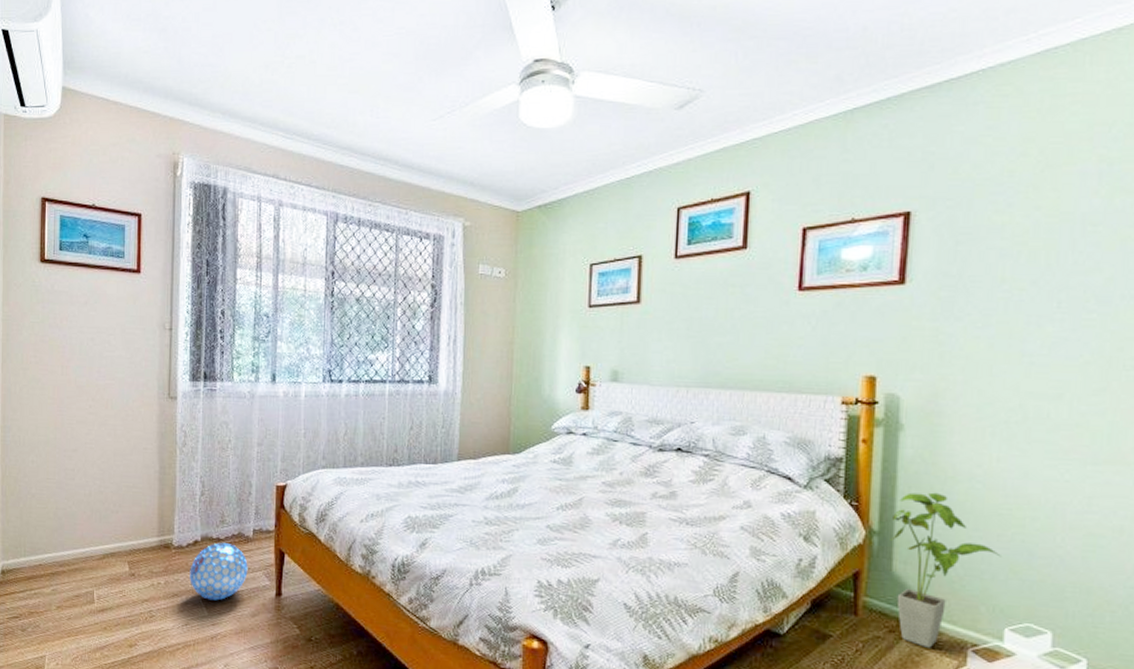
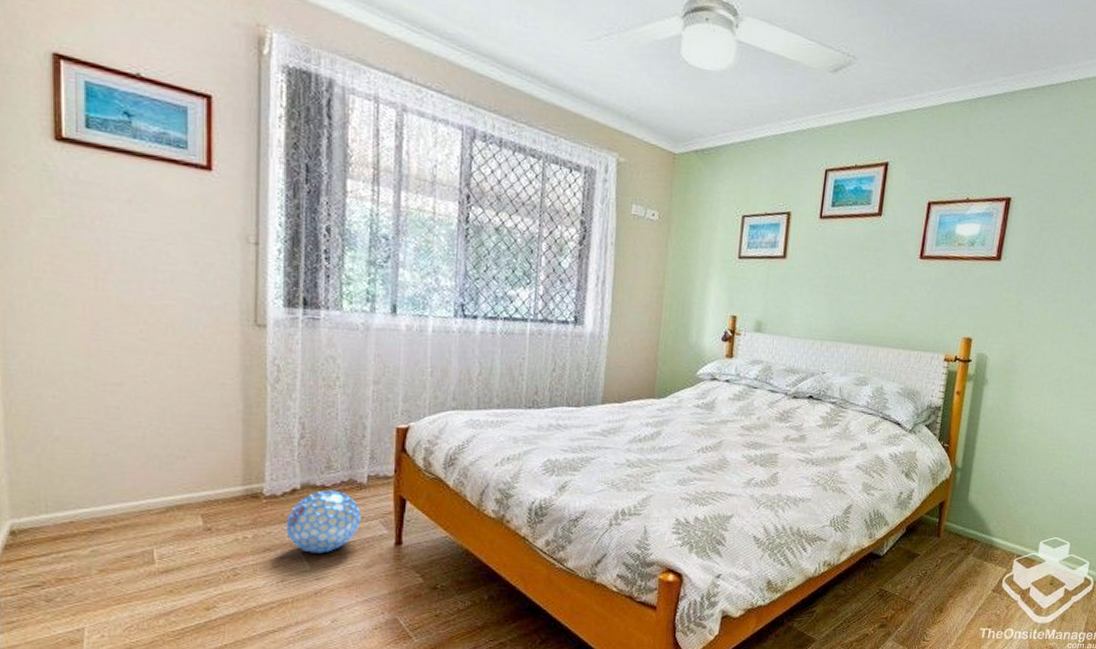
house plant: present [890,492,1001,648] -> none [969,436,1044,560]

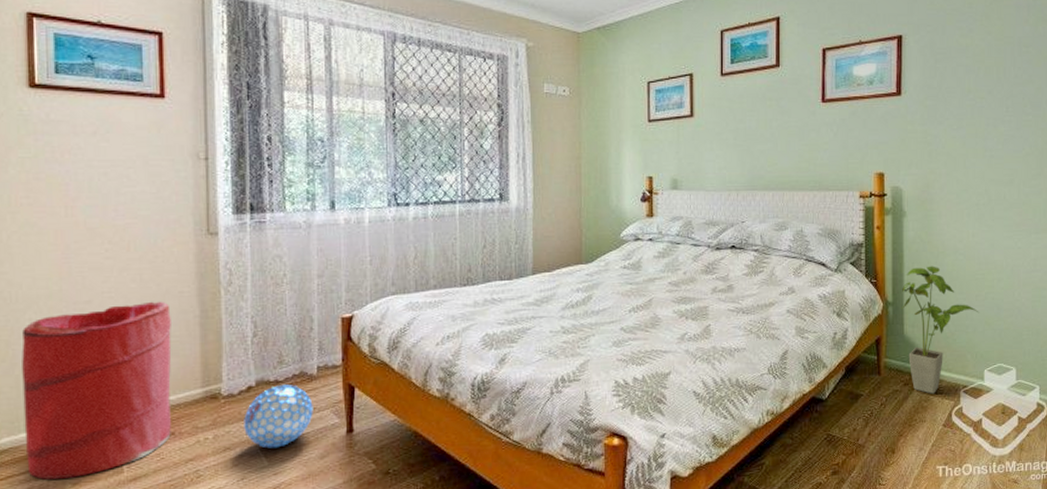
laundry hamper: none [44,390,211,565] -> present [21,301,172,480]
house plant: none [969,436,1044,560] -> present [901,266,979,394]

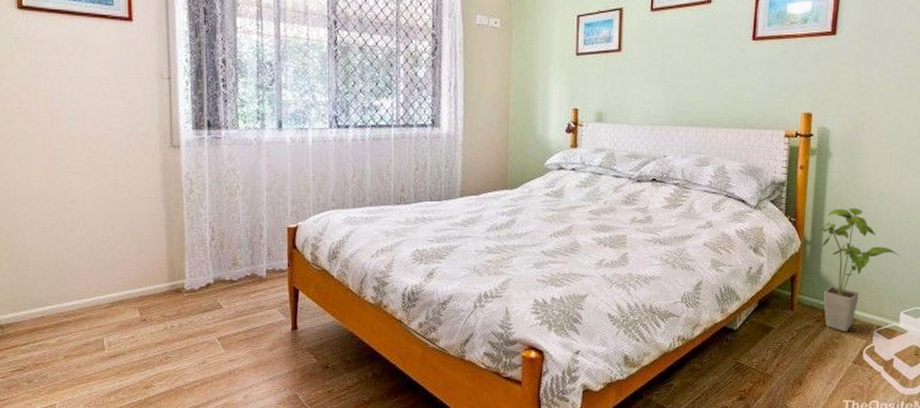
laundry hamper: present [21,301,172,480] -> none [20,204,143,352]
ball: present [244,385,313,449] -> none [204,284,263,339]

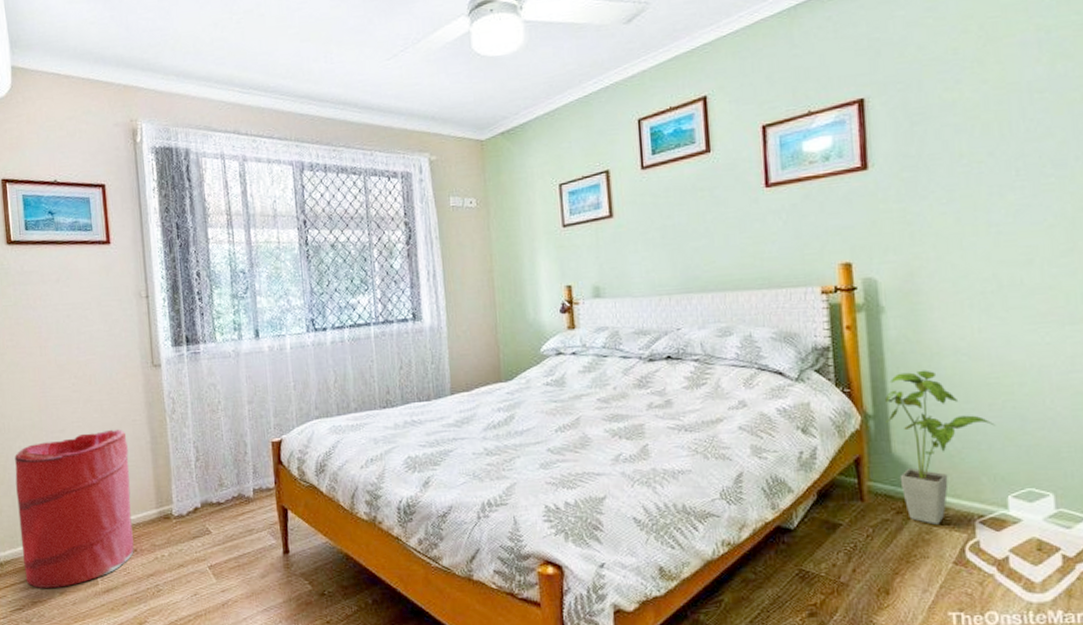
laundry hamper: none [20,204,143,352] -> present [15,429,134,589]

